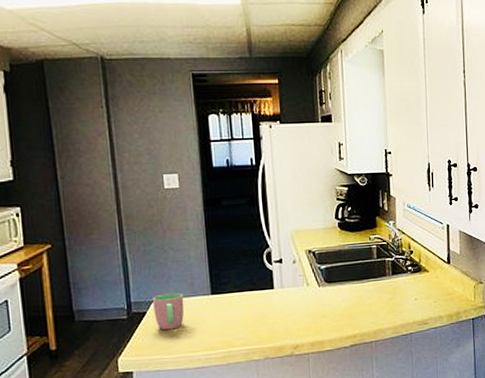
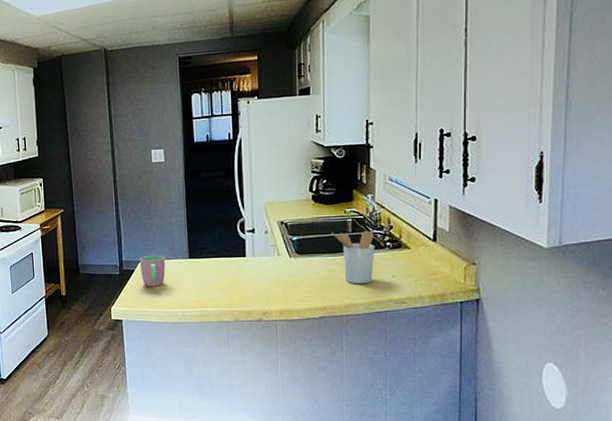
utensil holder: none [358,256,399,309] -> present [331,230,375,284]

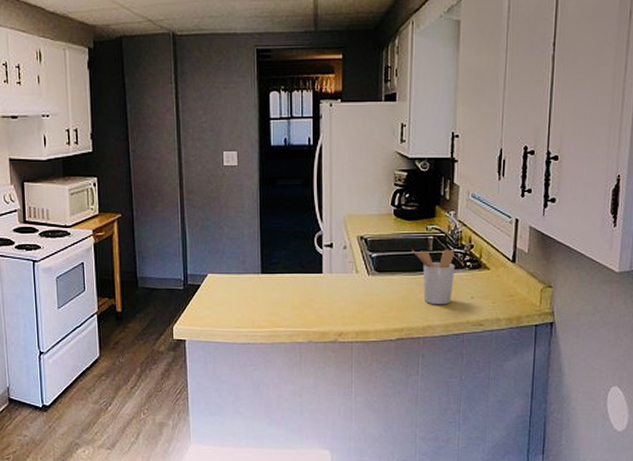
cup: present [140,255,166,287] -> none [207,269,235,304]

